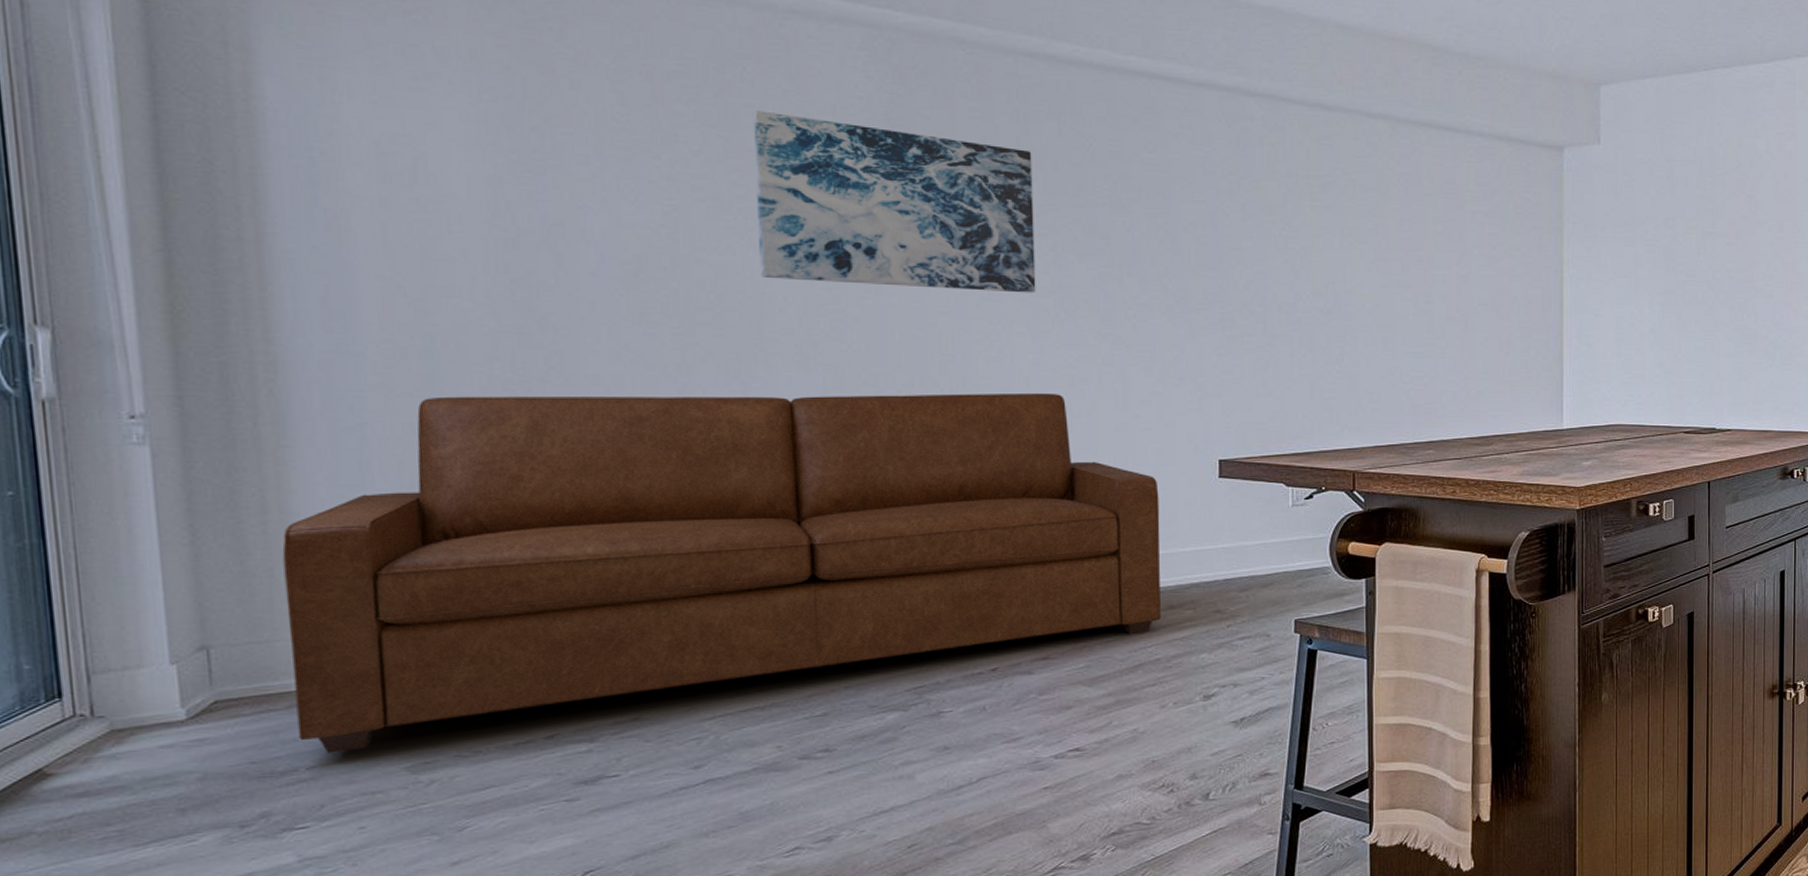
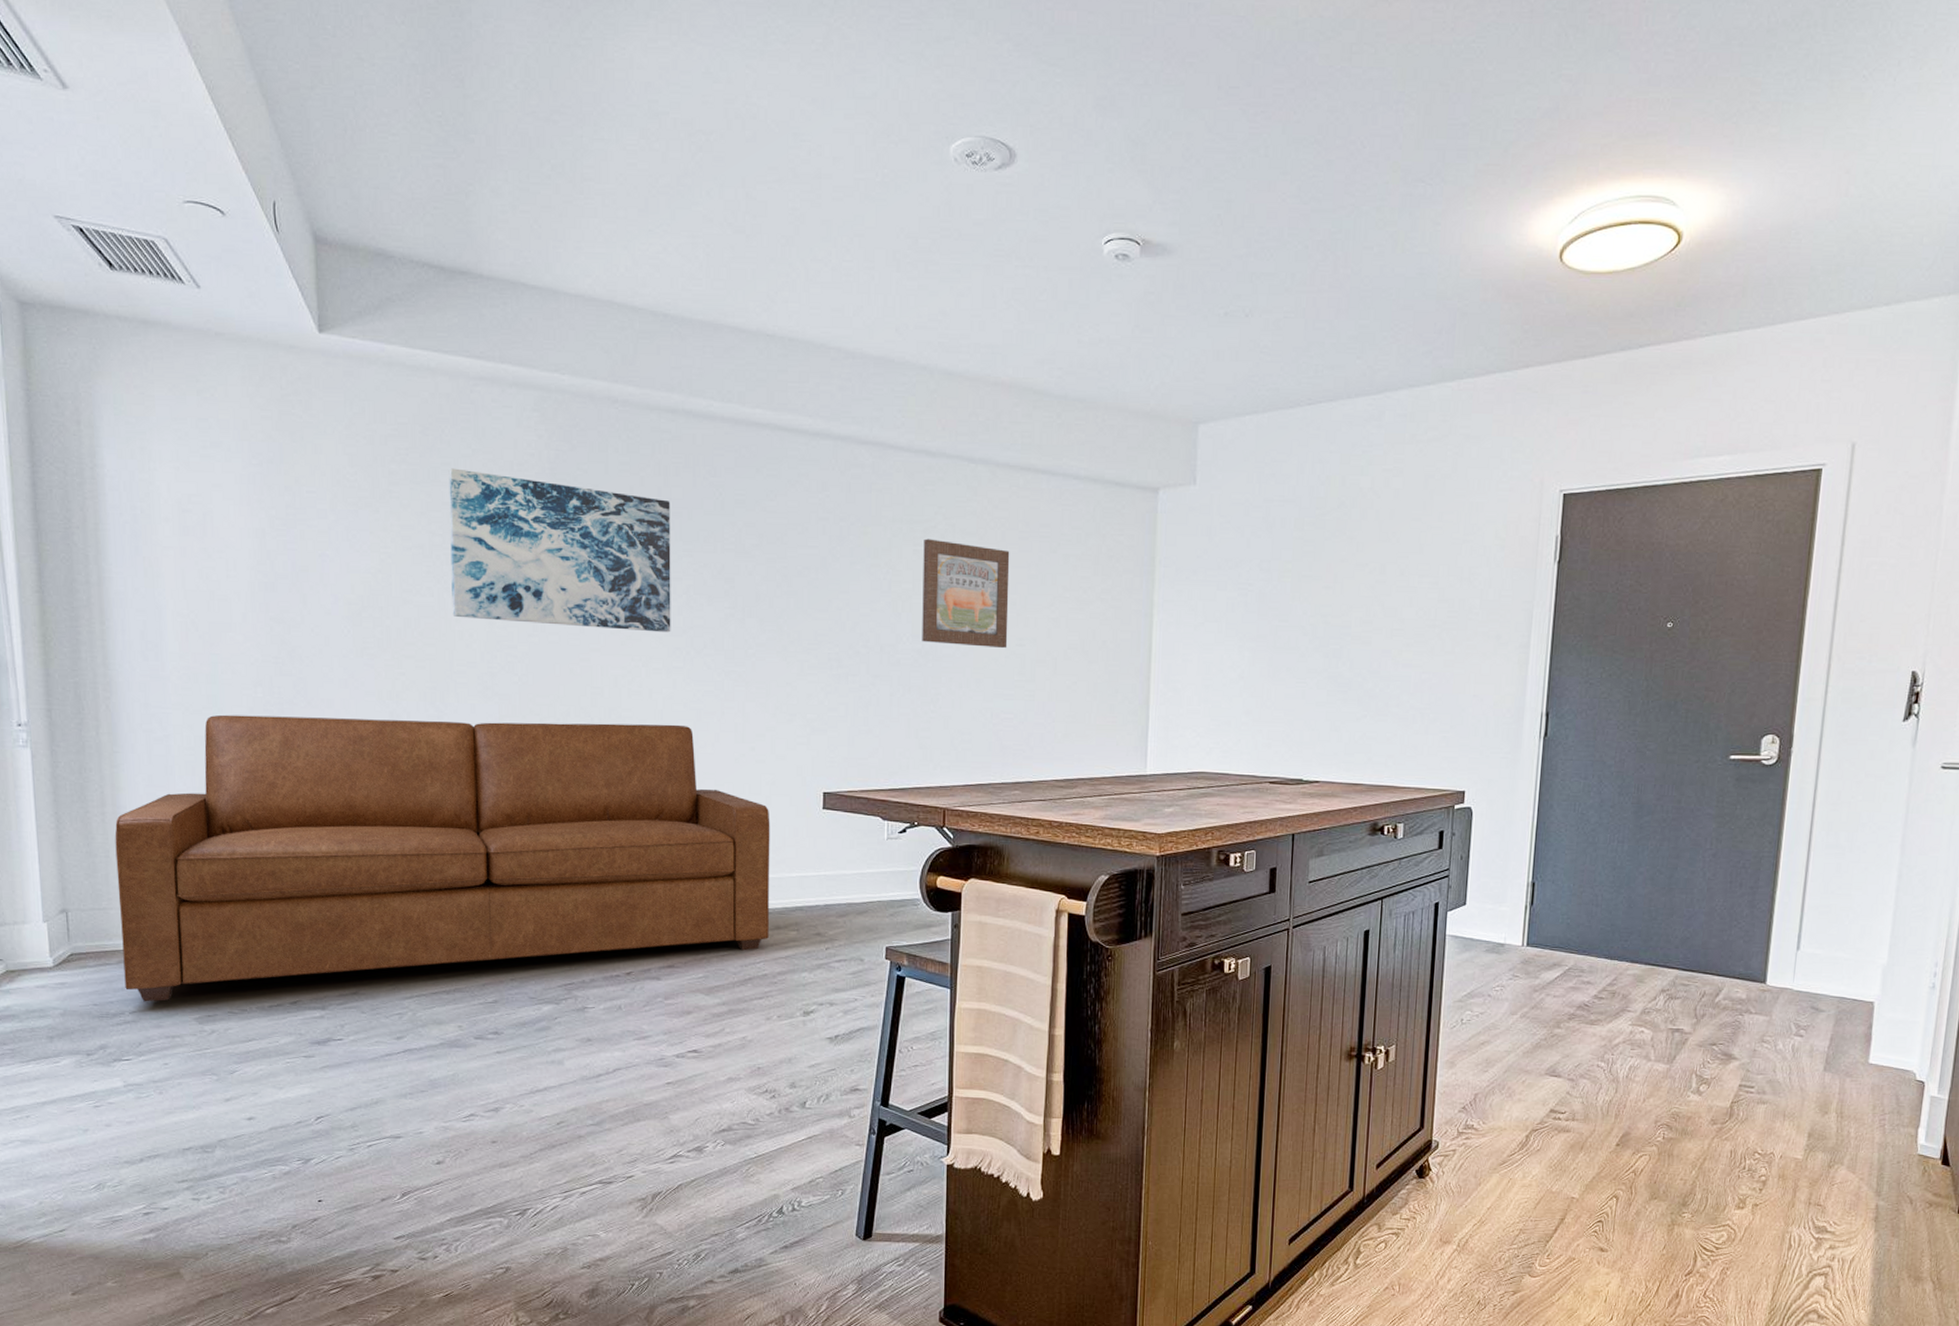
wall art: none [1322,194,1415,305] -> present [922,538,1010,648]

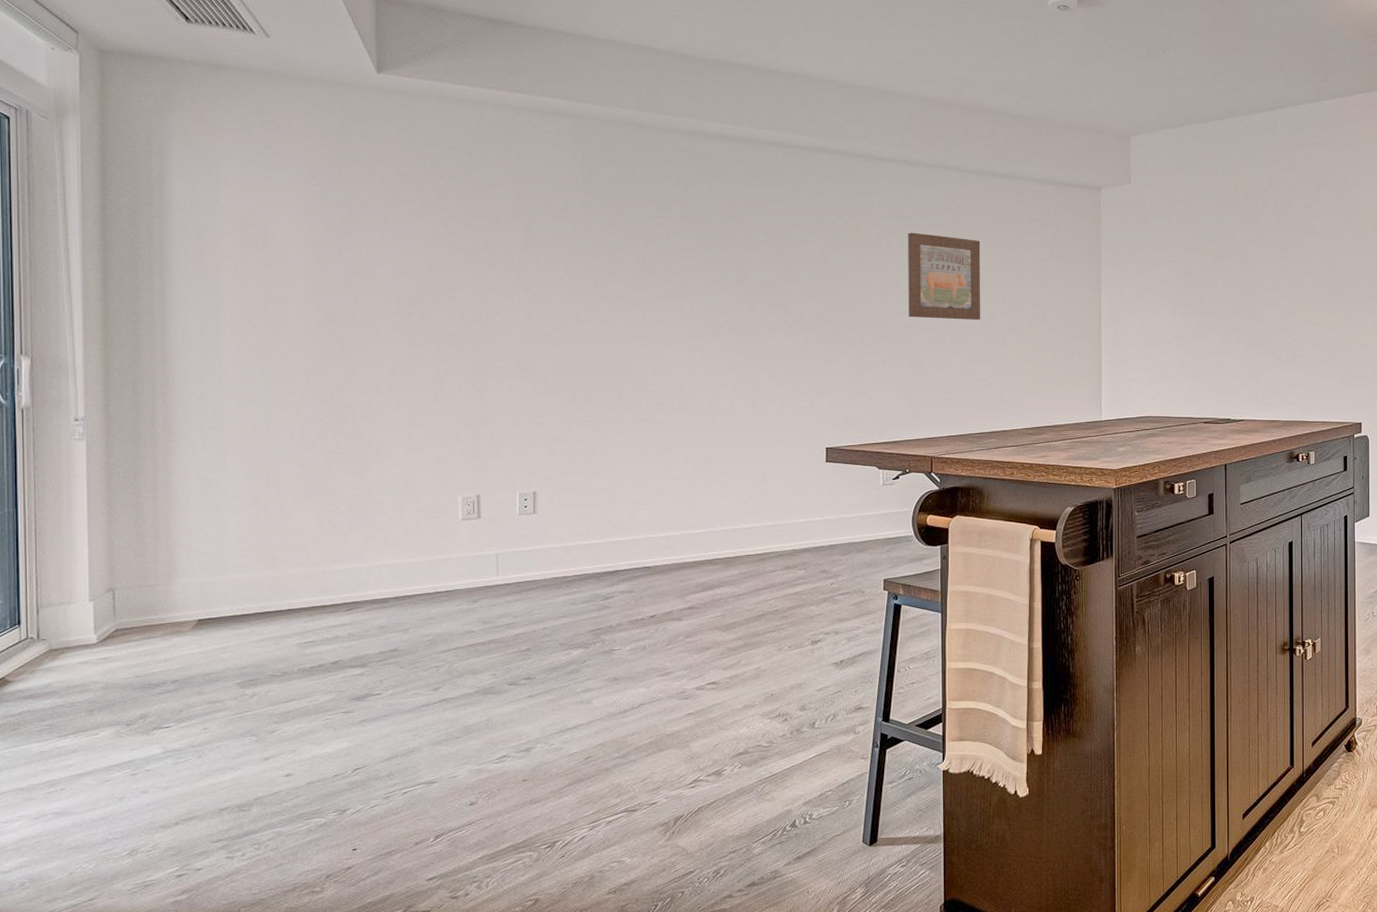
sofa: present [115,714,770,1002] -> none [165,395,780,671]
wall art: present [448,468,671,633] -> none [492,184,691,317]

